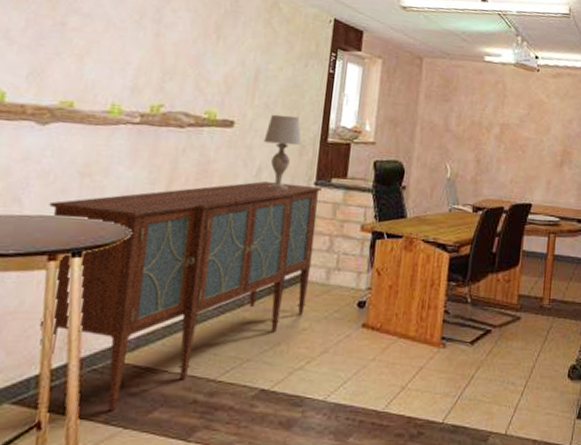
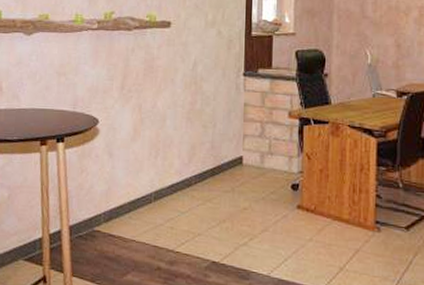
sideboard: present [35,181,322,412] -> none [38,74,250,272]
table lamp: present [263,114,302,191] -> none [196,13,229,82]

